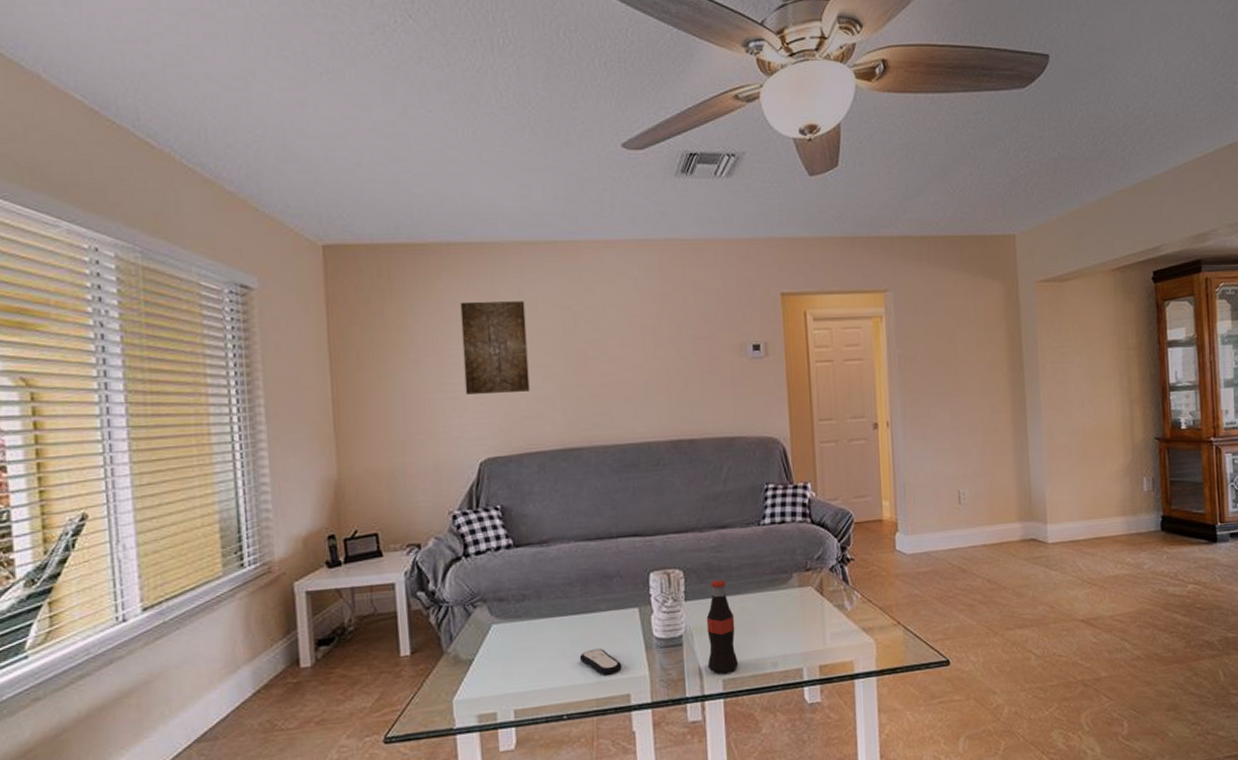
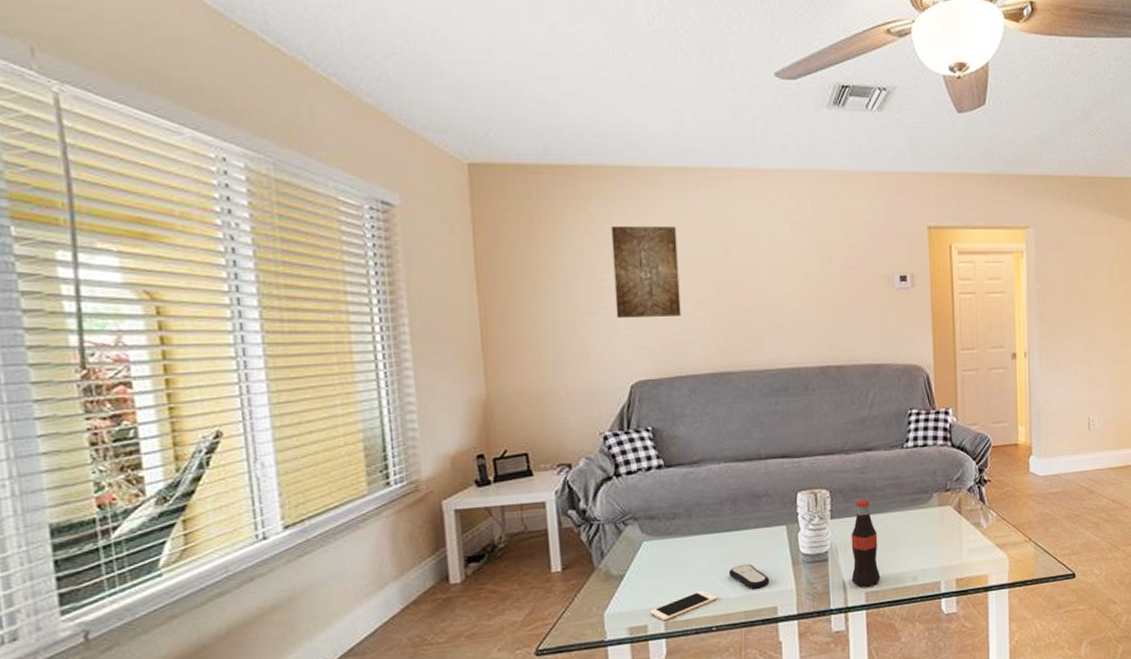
cell phone: none [499,675,568,709] -> present [650,589,717,622]

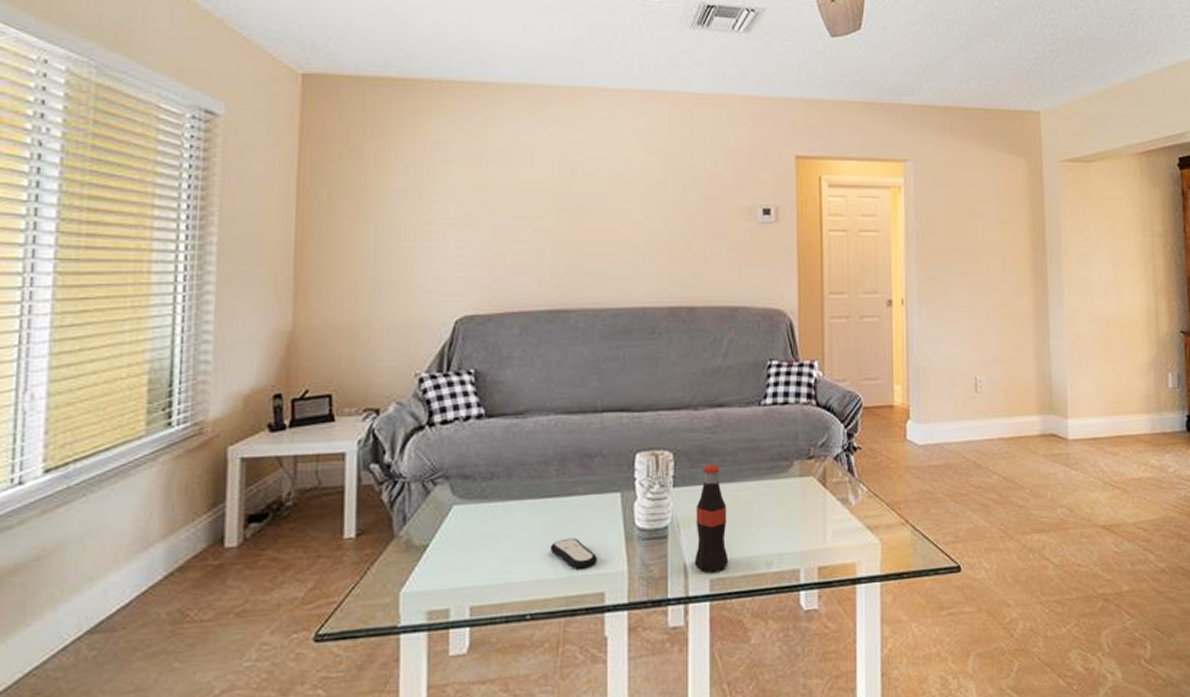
wall art: present [611,225,681,318] -> none [446,144,519,245]
cell phone: present [650,589,717,622] -> none [454,567,534,605]

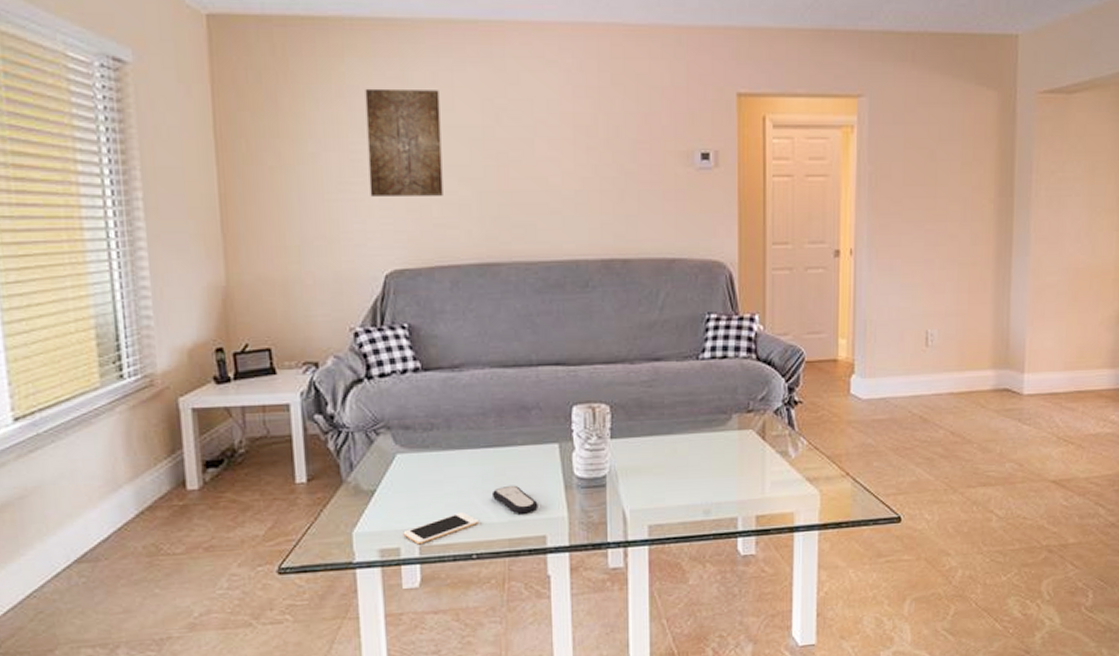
wall art: none [446,144,519,245] -> present [365,88,443,196]
cell phone: none [454,567,534,605] -> present [403,511,478,545]
bottle: present [694,465,729,574] -> none [633,417,667,520]

